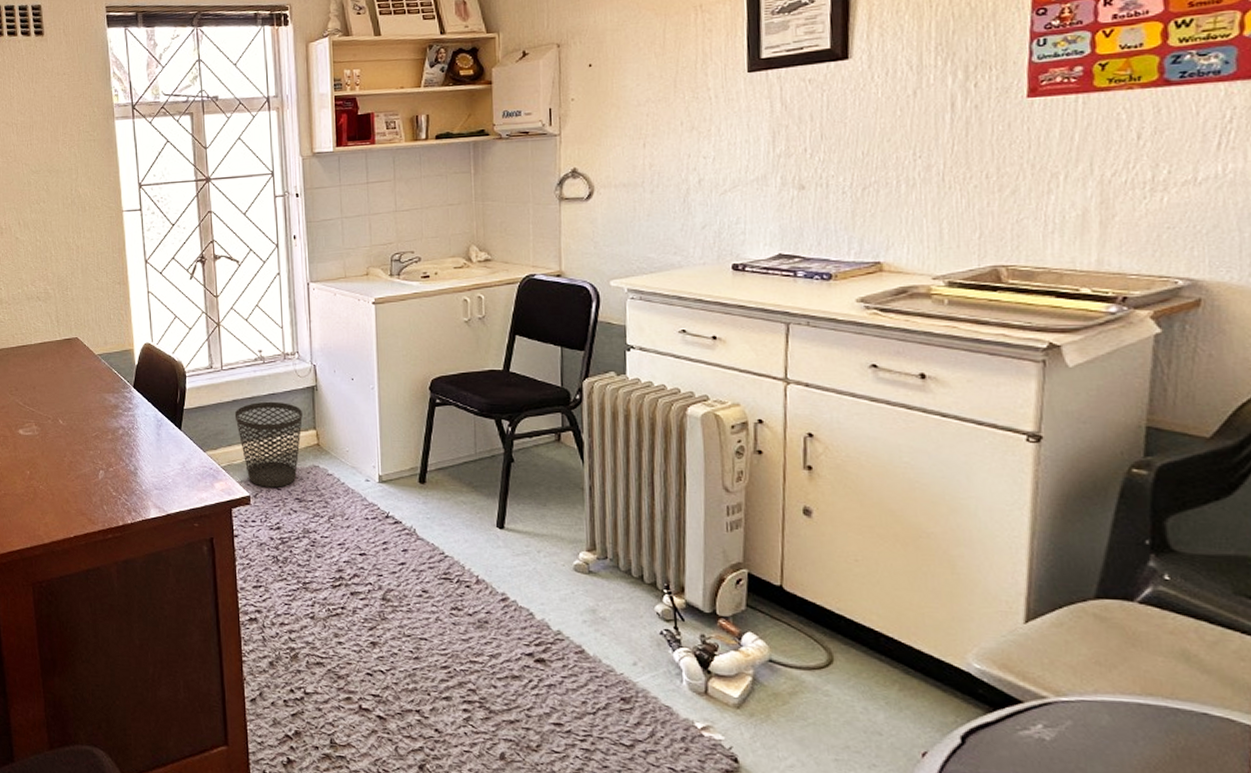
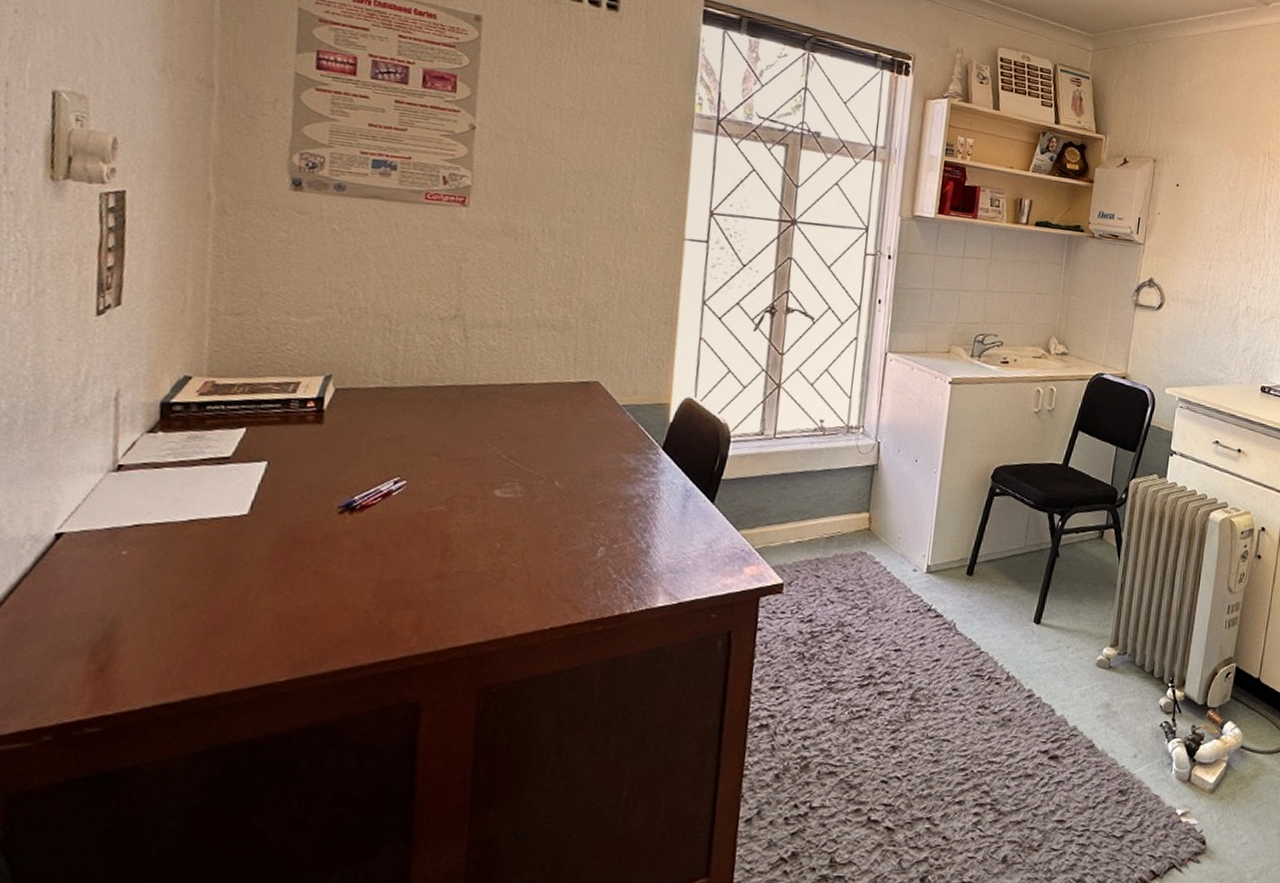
wastebasket: present [234,401,303,488] -> none [780,477,858,575]

